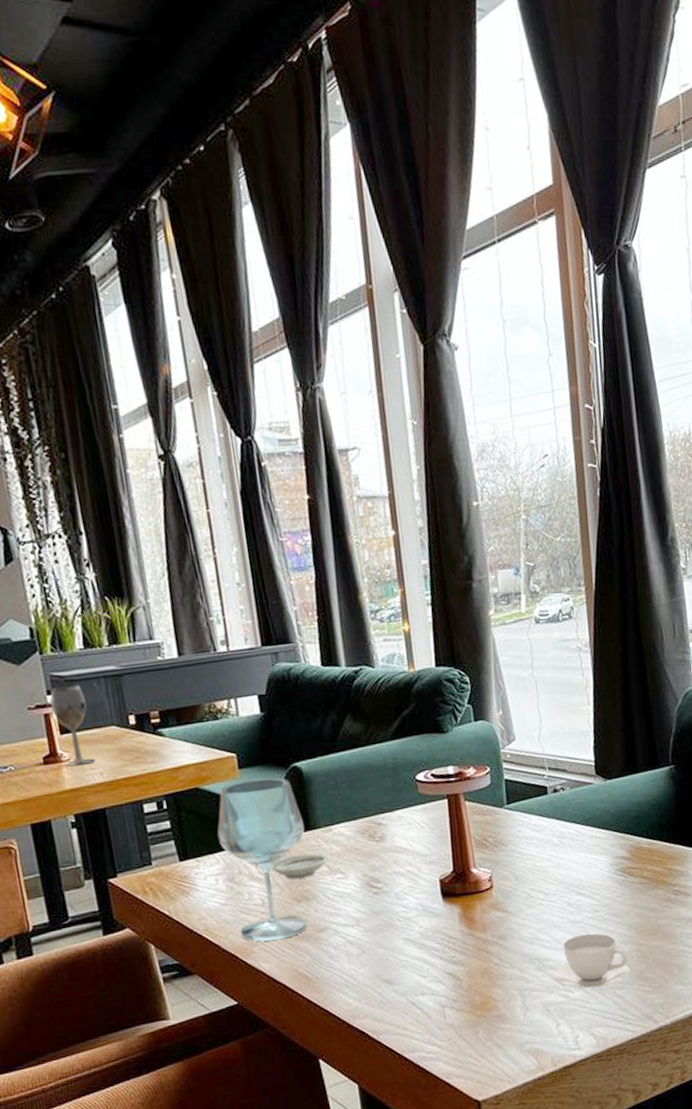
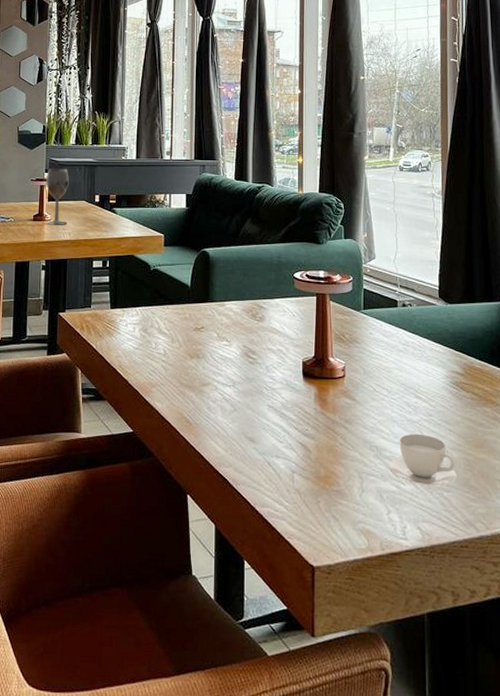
wine glass: present [217,777,307,942] -> none [140,255,205,386]
saucer: present [270,853,328,880] -> none [174,319,218,340]

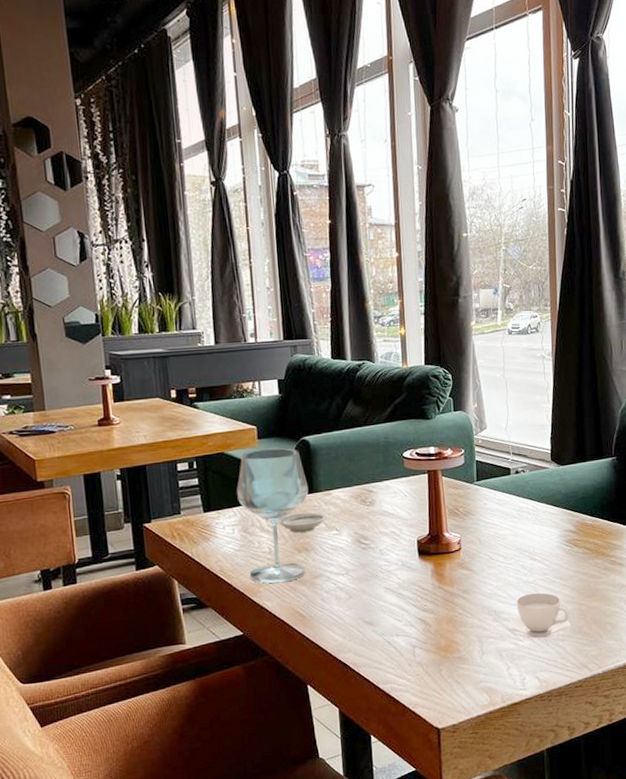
wine glass: present [46,168,69,225] -> none [108,362,141,429]
wine glass: none [140,255,205,386] -> present [236,447,309,584]
saucer: none [174,319,218,340] -> present [278,512,326,533]

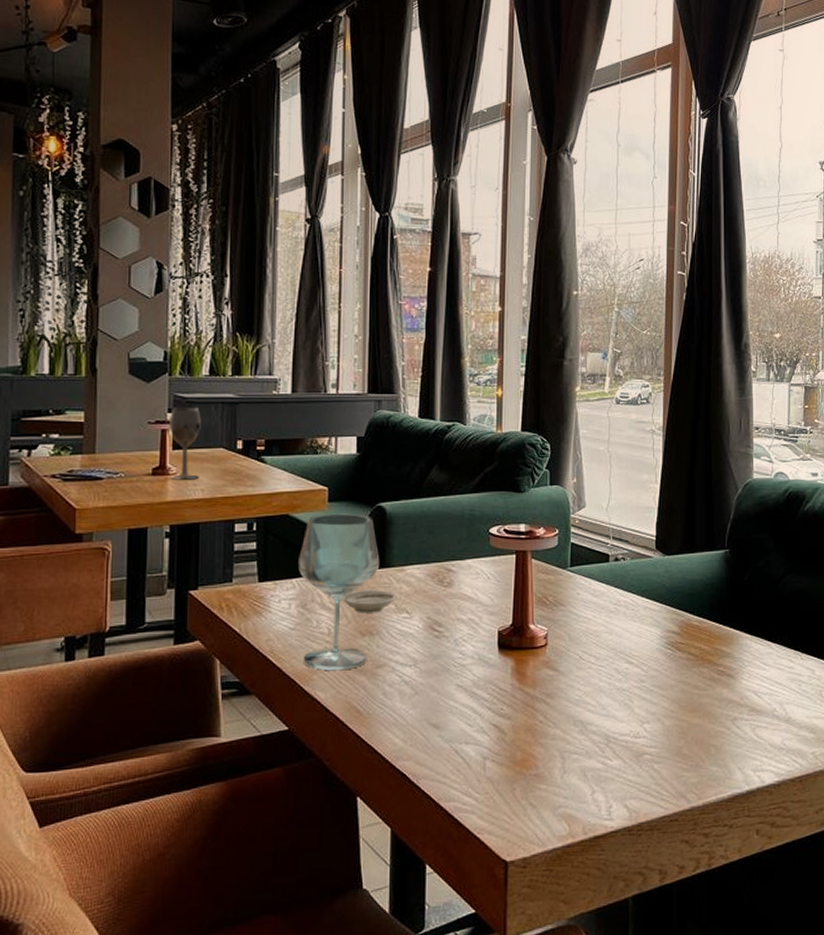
wine glass: none [108,362,141,429] -> present [169,406,201,480]
teacup: present [507,592,571,639] -> none [595,702,668,759]

